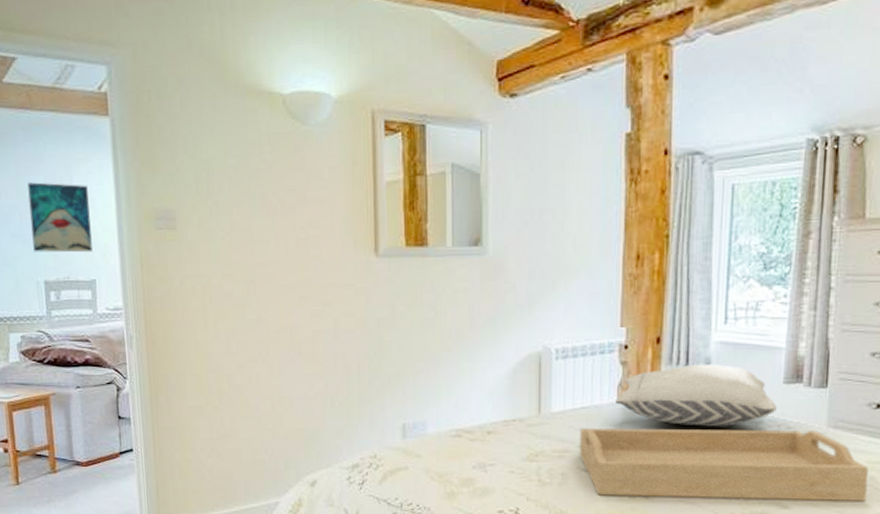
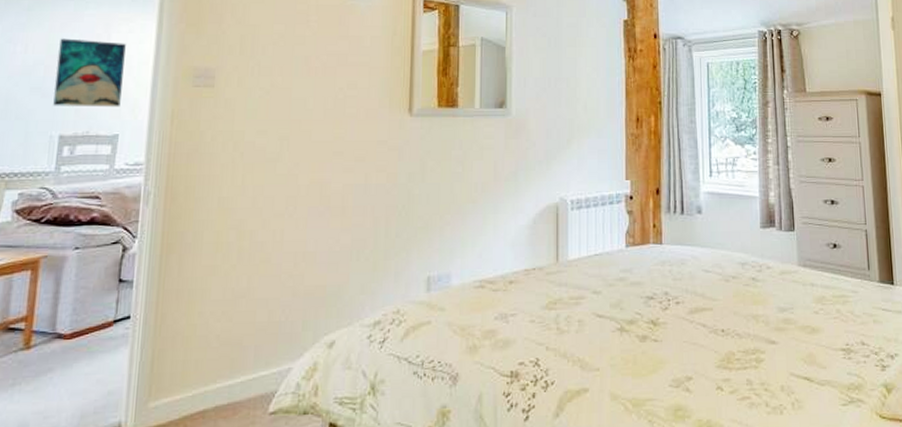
serving tray: present [579,428,868,501] -> none [593,270,836,341]
pillow: present [614,364,777,427] -> none [623,212,757,269]

